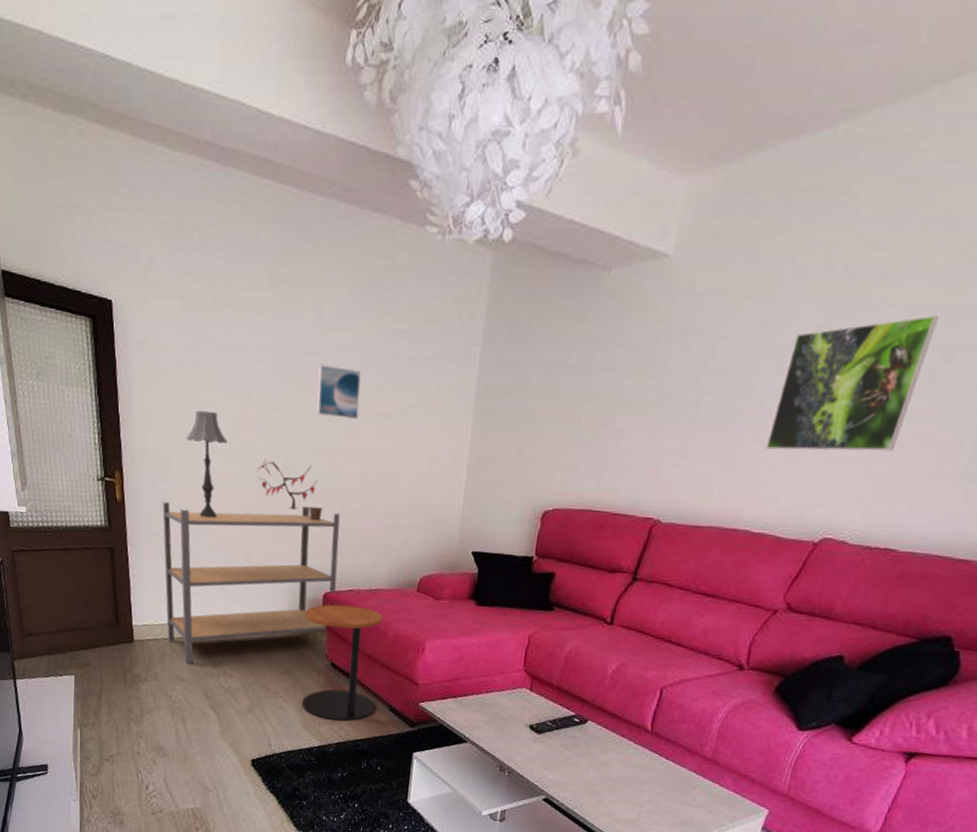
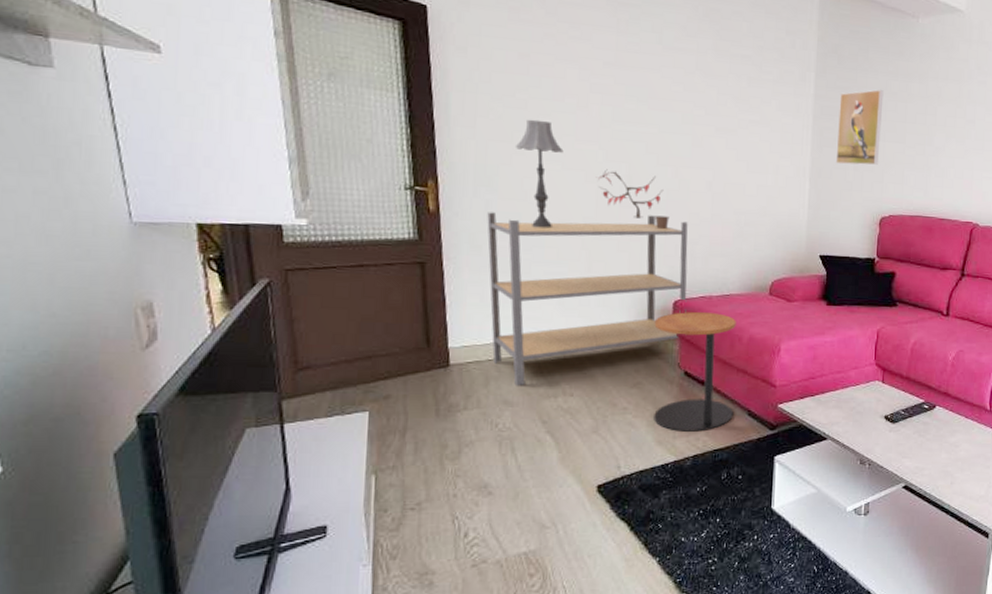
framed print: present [316,364,361,419] -> none [659,81,704,133]
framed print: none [497,362,560,452] -> present [835,89,884,166]

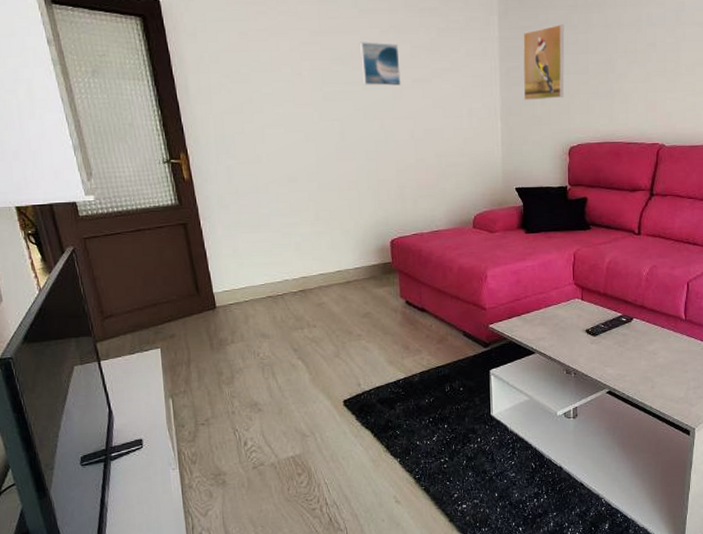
shelving unit: present [487,212,688,386] -> none [230,165,402,321]
table lamp: present [514,119,564,229] -> none [245,90,285,186]
potted plant: present [595,169,670,230] -> none [314,128,380,178]
side table: present [654,311,736,432] -> none [376,247,451,353]
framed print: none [659,81,704,133] -> present [360,42,401,86]

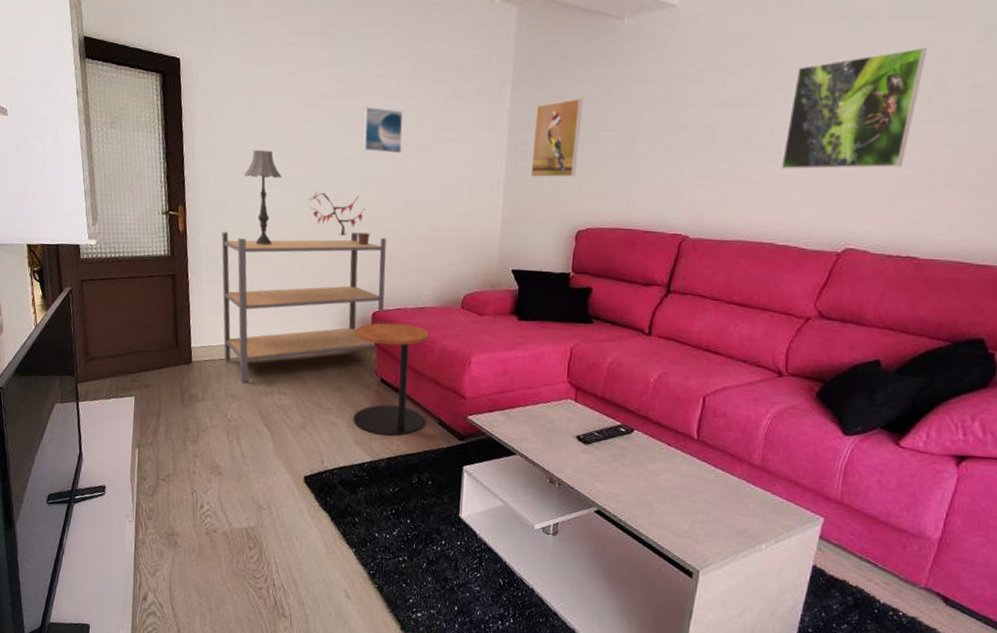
shelving unit: none [230,165,402,321] -> present [221,232,387,383]
table lamp: none [245,90,285,186] -> present [243,149,282,246]
potted plant: none [314,128,380,178] -> present [307,191,370,246]
side table: none [376,247,451,353] -> present [353,322,429,436]

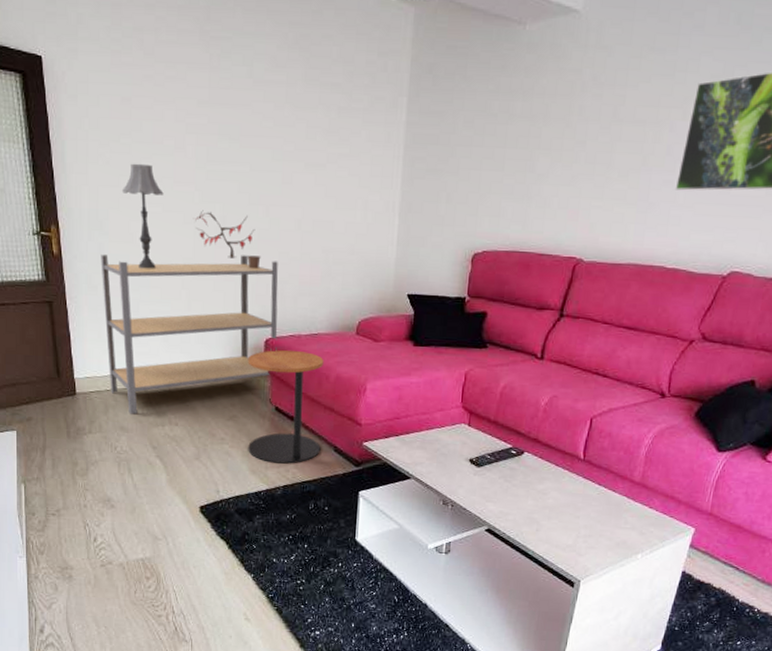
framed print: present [362,107,403,153] -> none [250,117,293,169]
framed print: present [530,98,584,178] -> none [427,112,482,198]

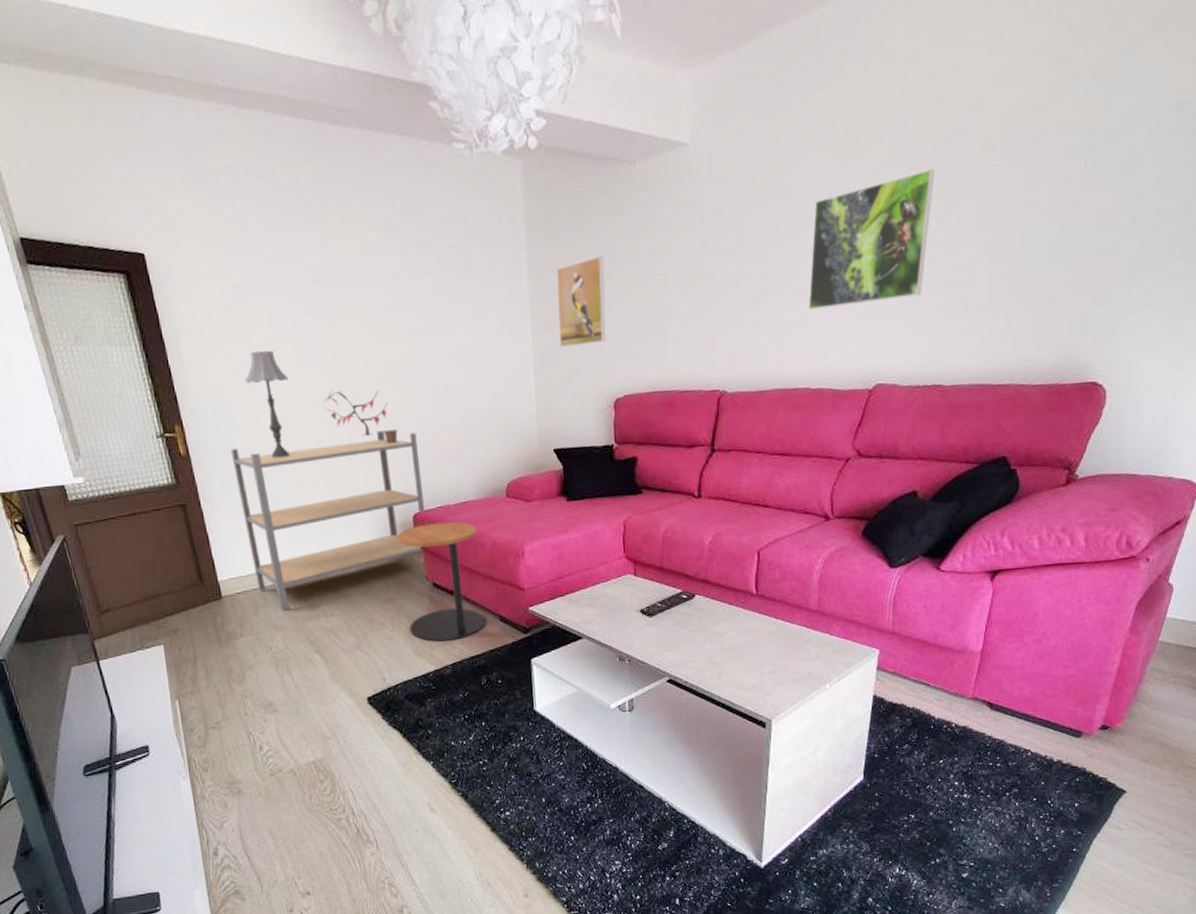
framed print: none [427,112,482,198] -> present [556,256,606,348]

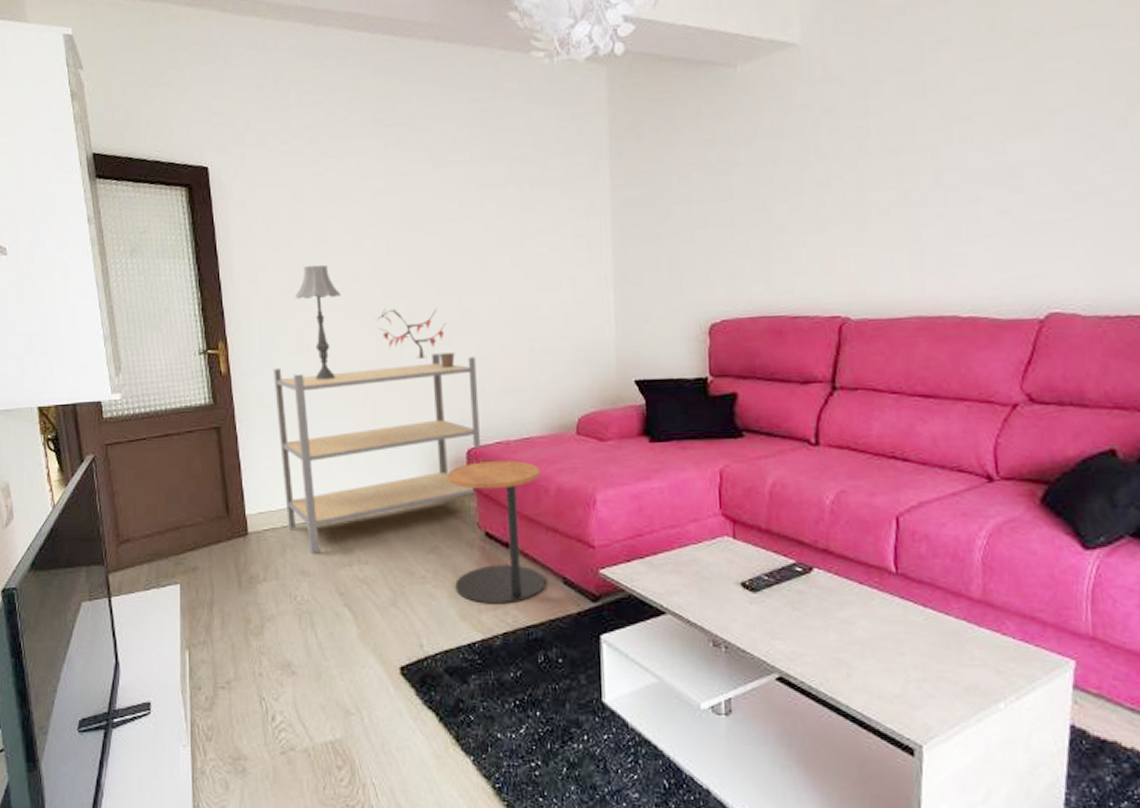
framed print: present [556,256,606,348] -> none [642,165,700,265]
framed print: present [808,168,935,310] -> none [952,61,1112,224]

